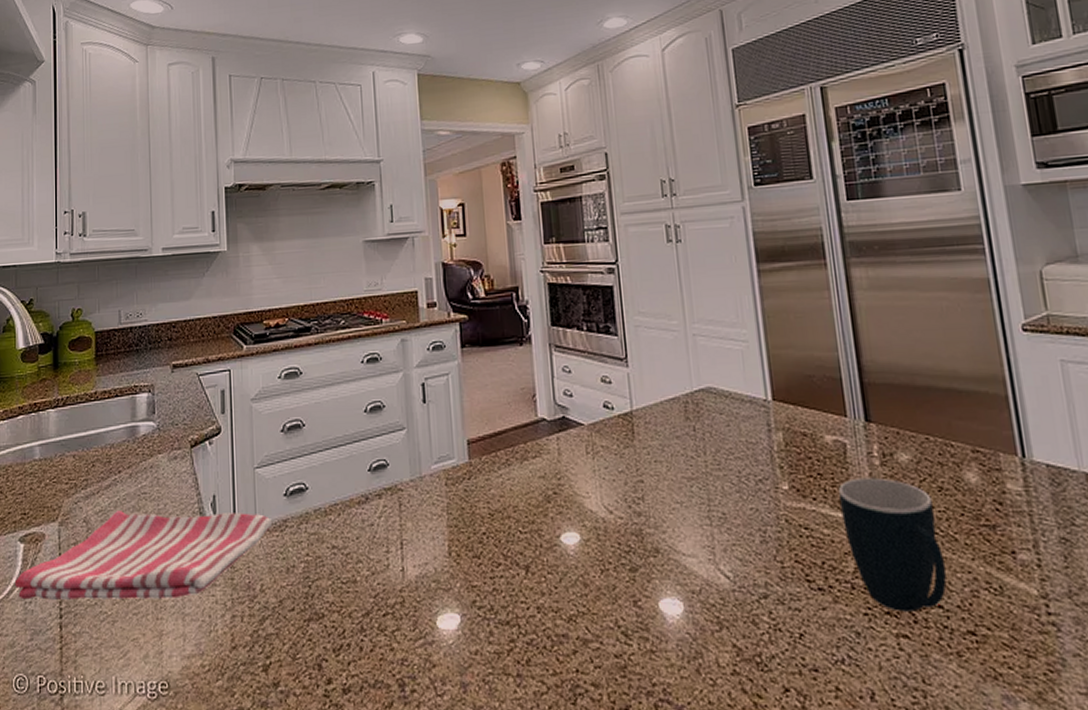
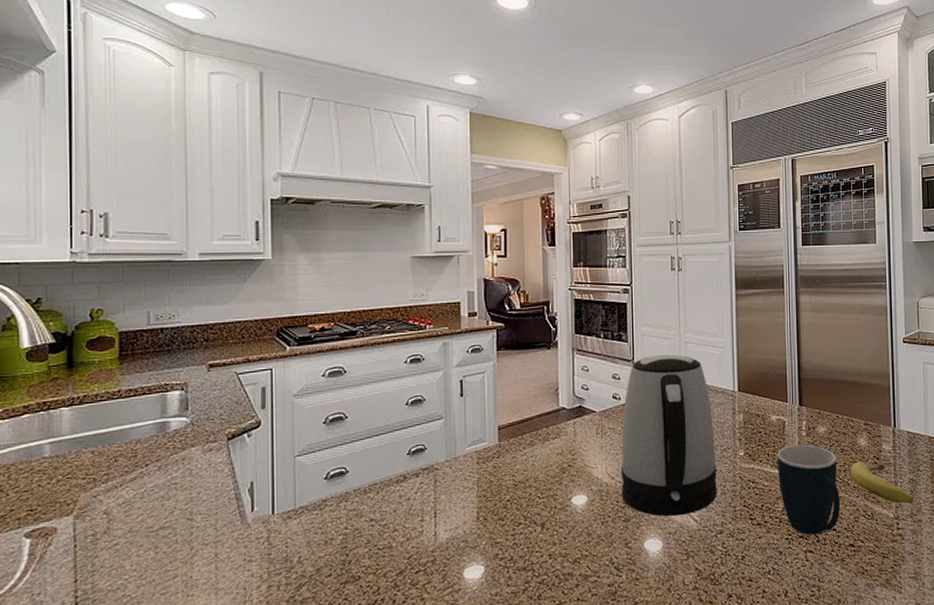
dish towel: present [14,509,272,600] -> none [18,496,311,592]
kettle: none [618,350,755,569] -> present [620,354,717,517]
fruit: none [957,506,1070,576] -> present [851,461,913,504]

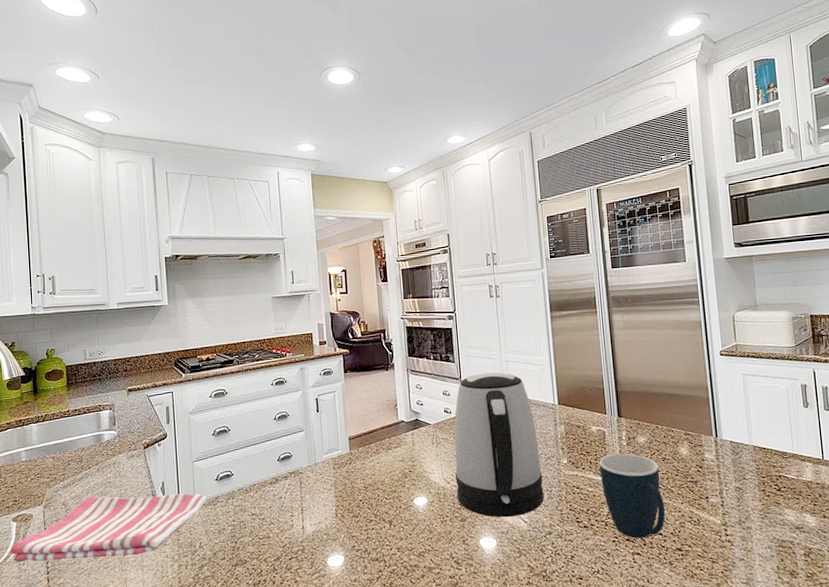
dish towel: none [18,496,311,592] -> present [10,493,207,563]
fruit: present [851,461,913,504] -> none [673,469,741,511]

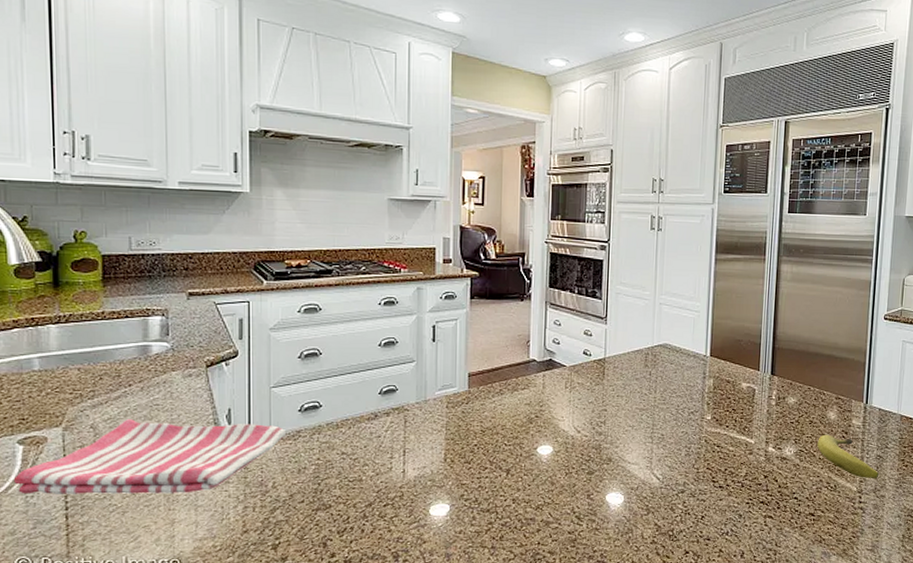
kettle: present [454,372,544,518] -> none [586,314,683,473]
mug: present [599,453,666,539] -> none [743,413,805,501]
fruit: none [673,469,741,511] -> present [817,434,879,479]

